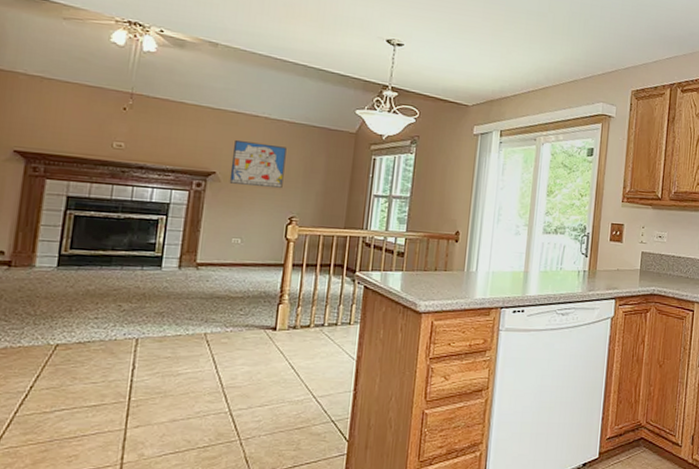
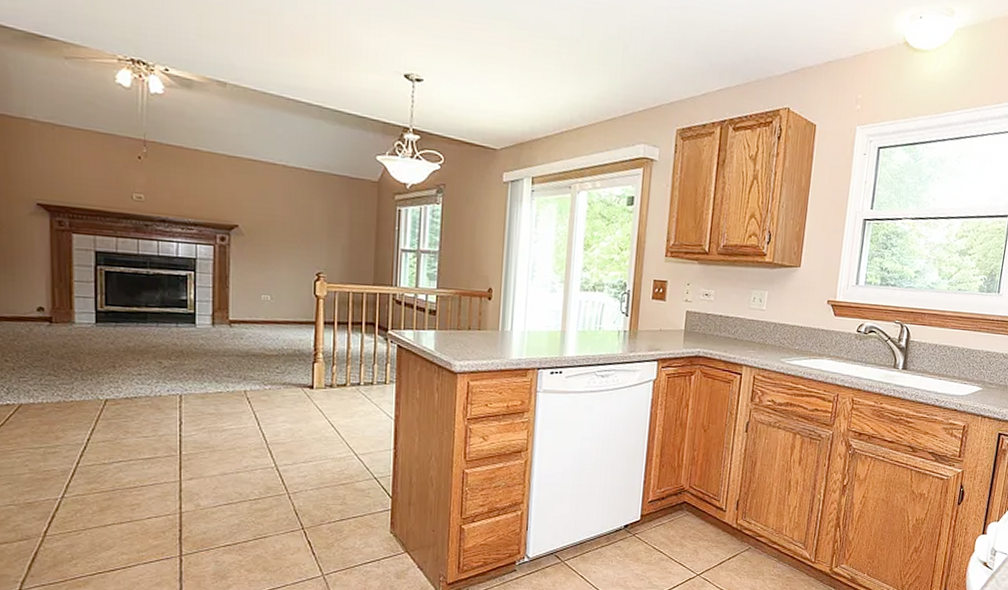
wall art: present [229,141,287,189] -> none [253,191,308,243]

